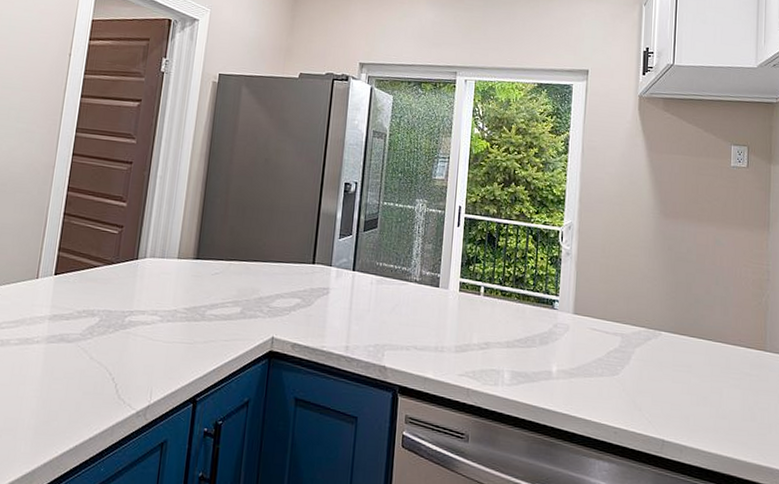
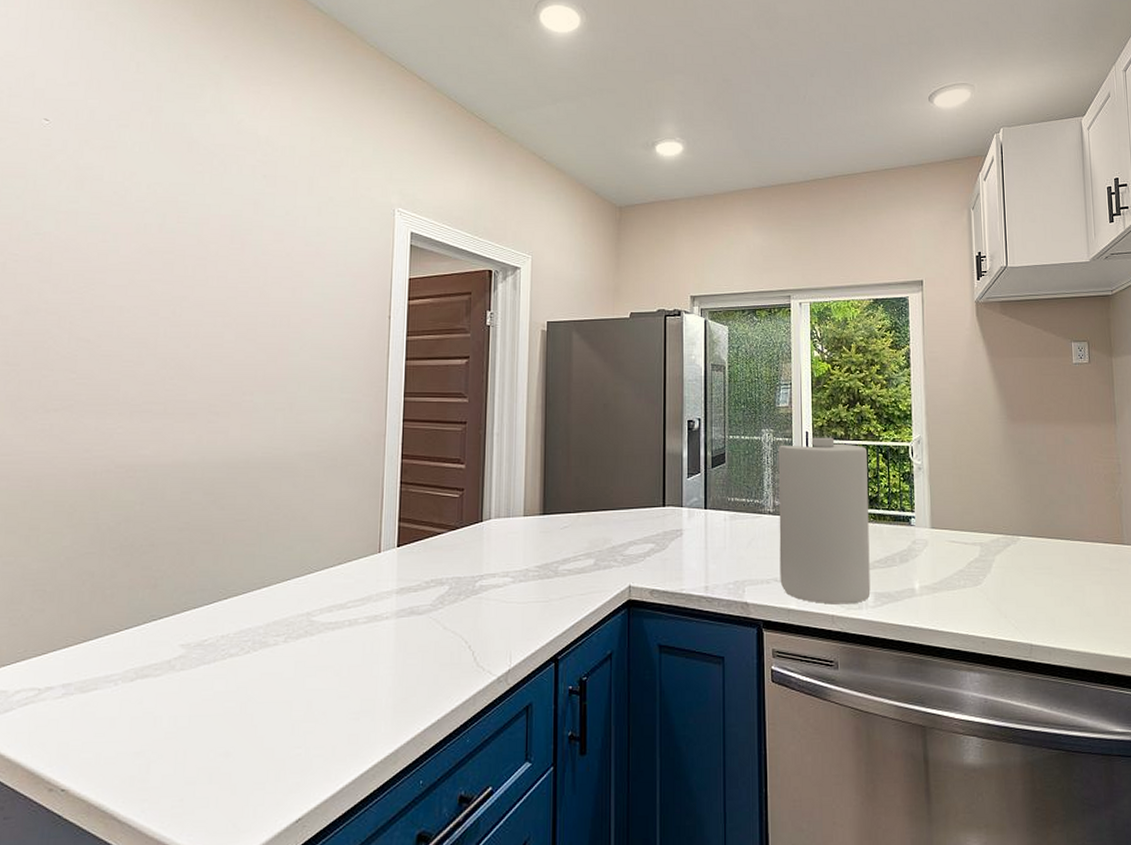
paper towel holder: none [419,212,517,380] -> present [778,437,871,605]

